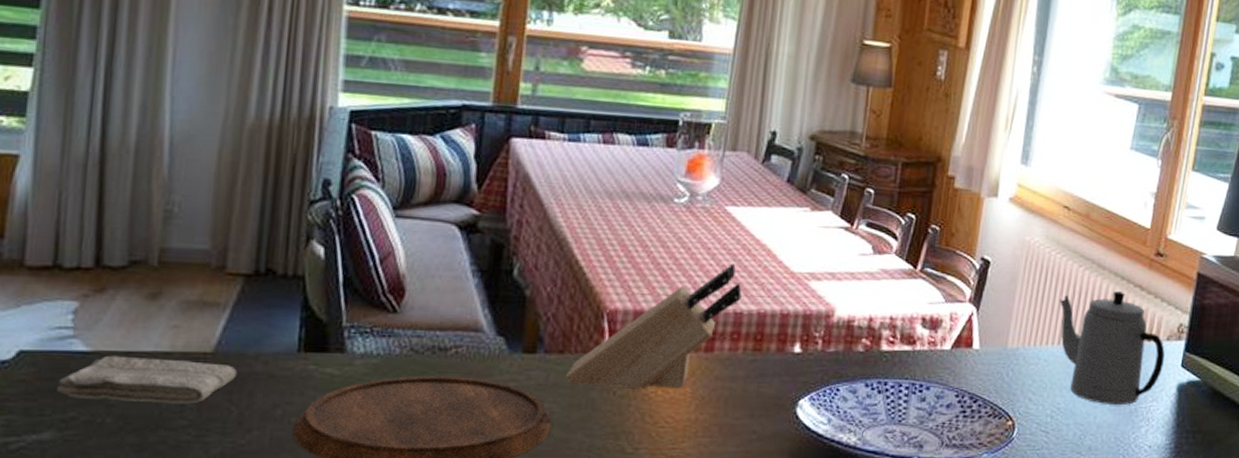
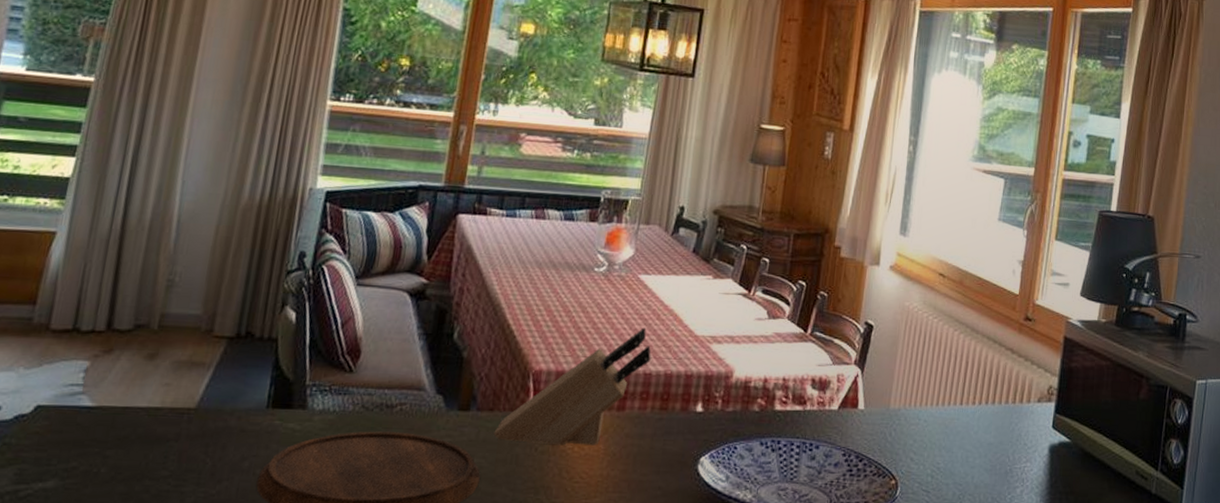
washcloth: present [57,355,236,404] -> none [64,410,214,456]
teapot: present [1059,290,1165,406] -> none [936,353,1036,466]

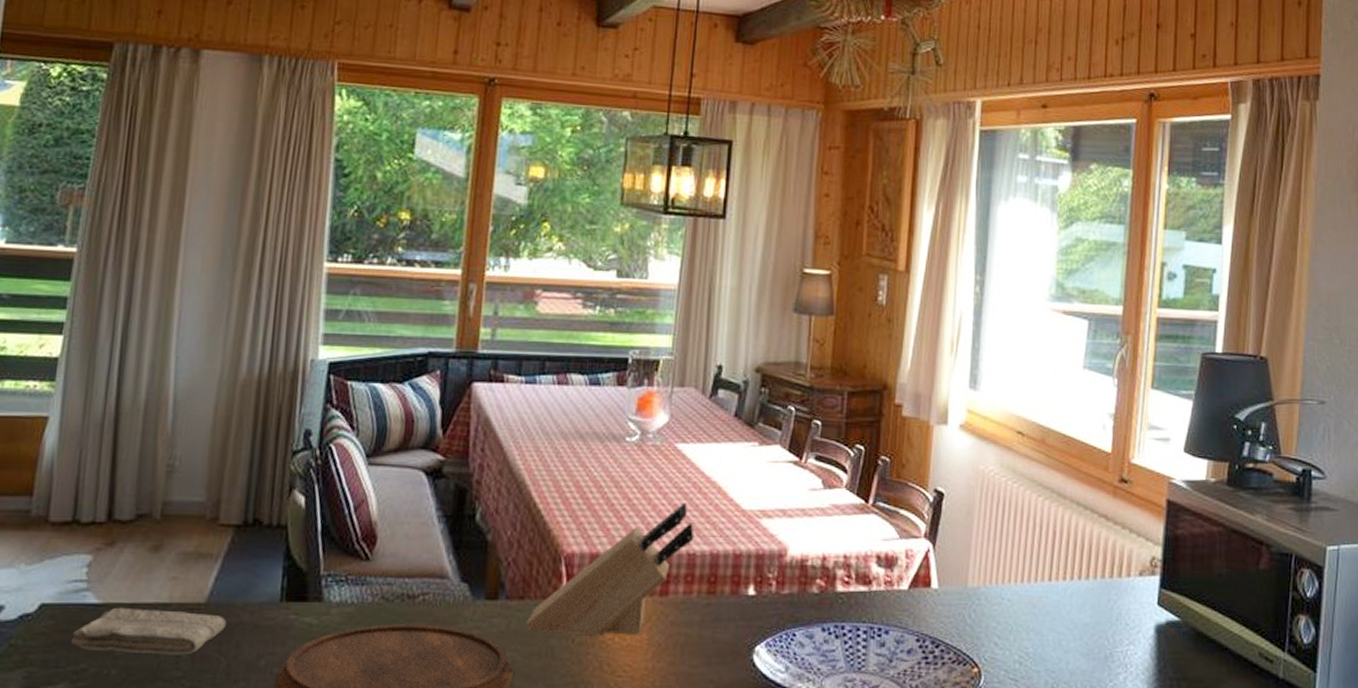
washcloth: none [64,410,214,456] -> present [71,607,226,655]

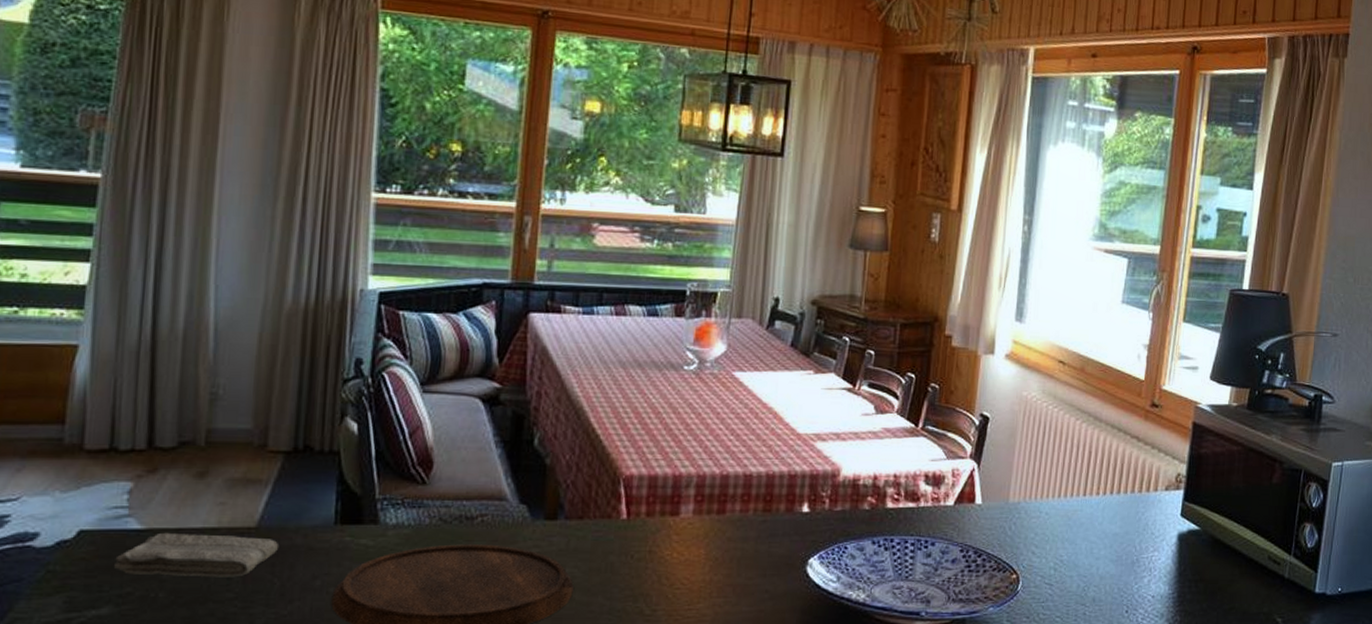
knife block: present [525,502,694,636] -> none [585,427,751,552]

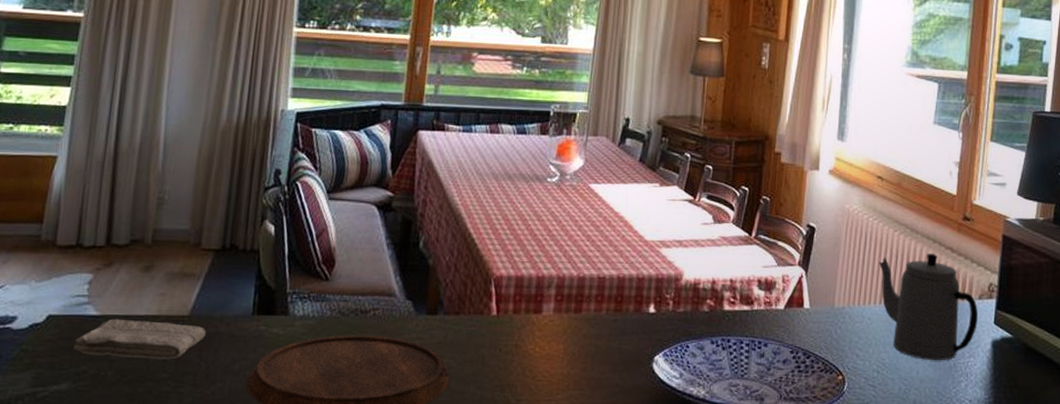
teapot: none [1058,442,1164,557] -> present [878,253,978,361]

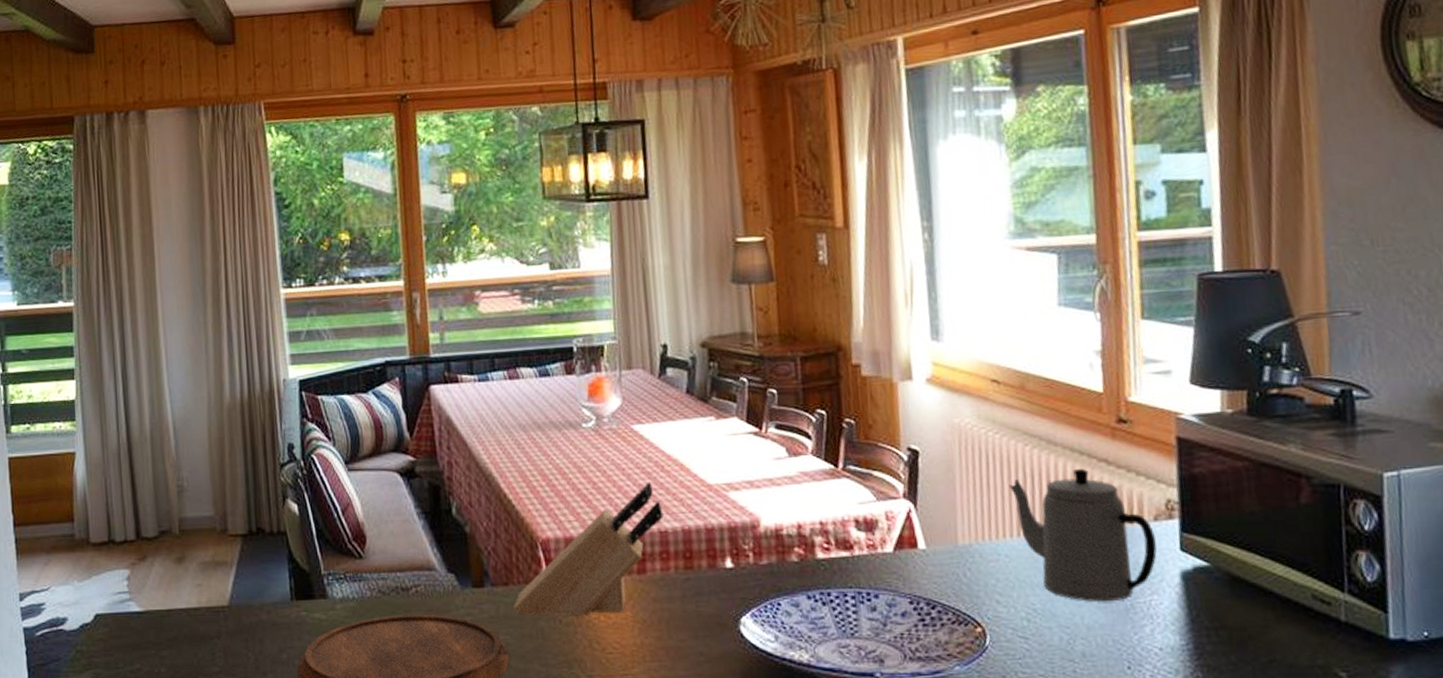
washcloth: present [74,318,206,360] -> none [124,613,248,653]
knife block: none [460,234,604,346] -> present [513,482,664,616]

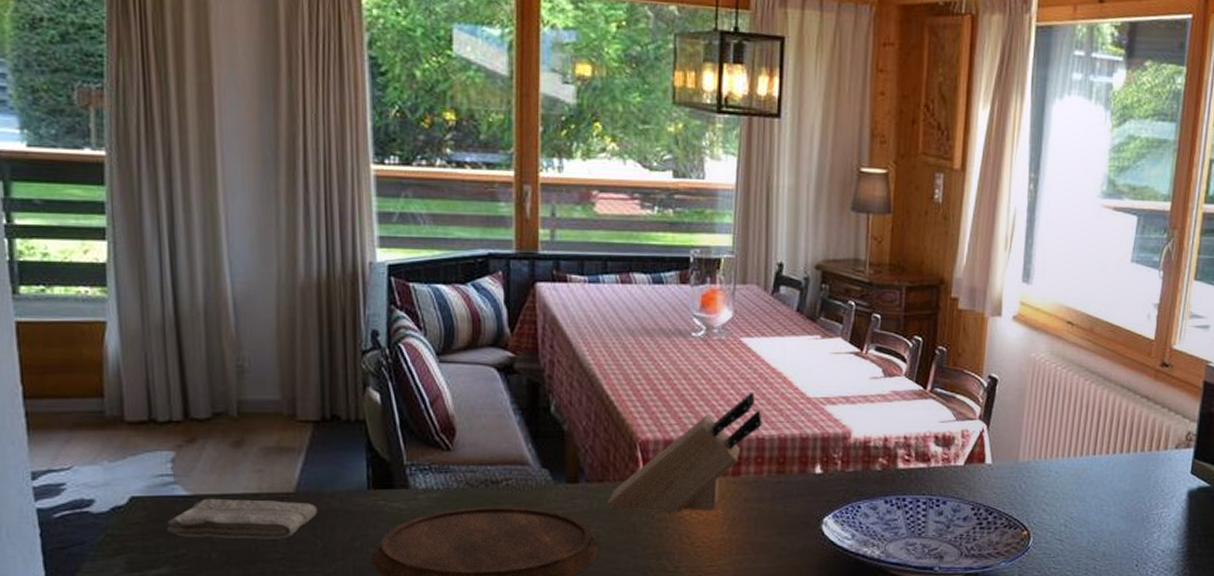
washcloth: none [124,613,248,653] -> present [167,498,317,539]
teapot: present [1008,468,1157,602] -> none [1067,402,1174,513]

